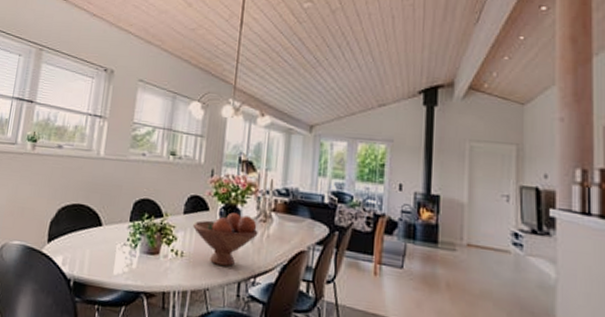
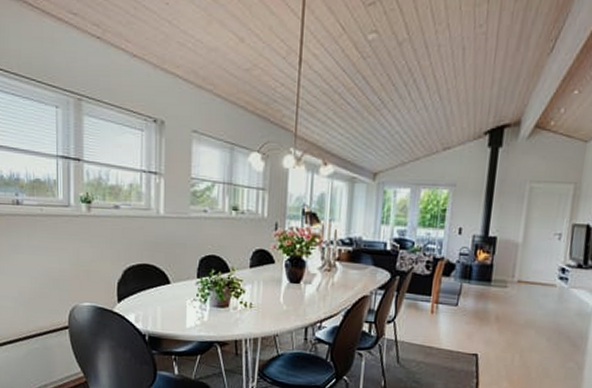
fruit bowl: present [193,212,258,266] -> none [260,264,323,314]

